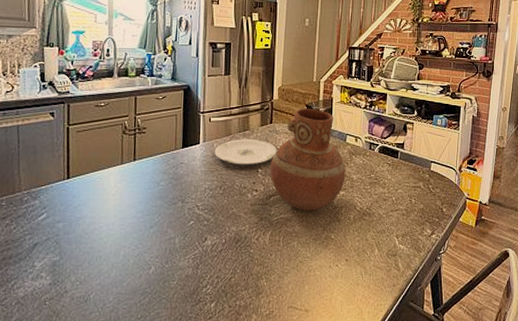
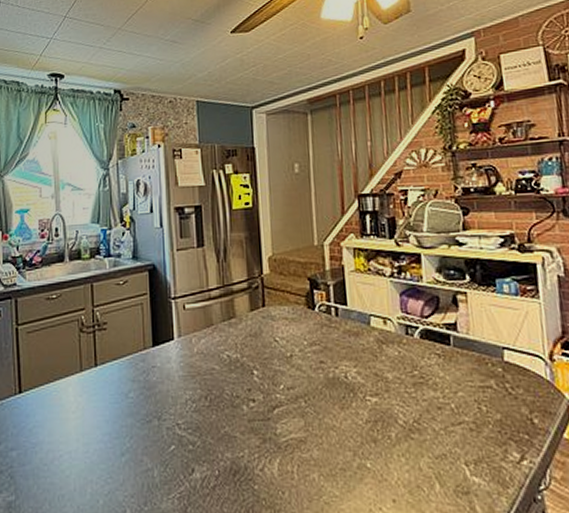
plate: present [214,139,277,166] -> none [193,329,276,367]
vase: present [270,108,346,210] -> none [268,282,377,427]

